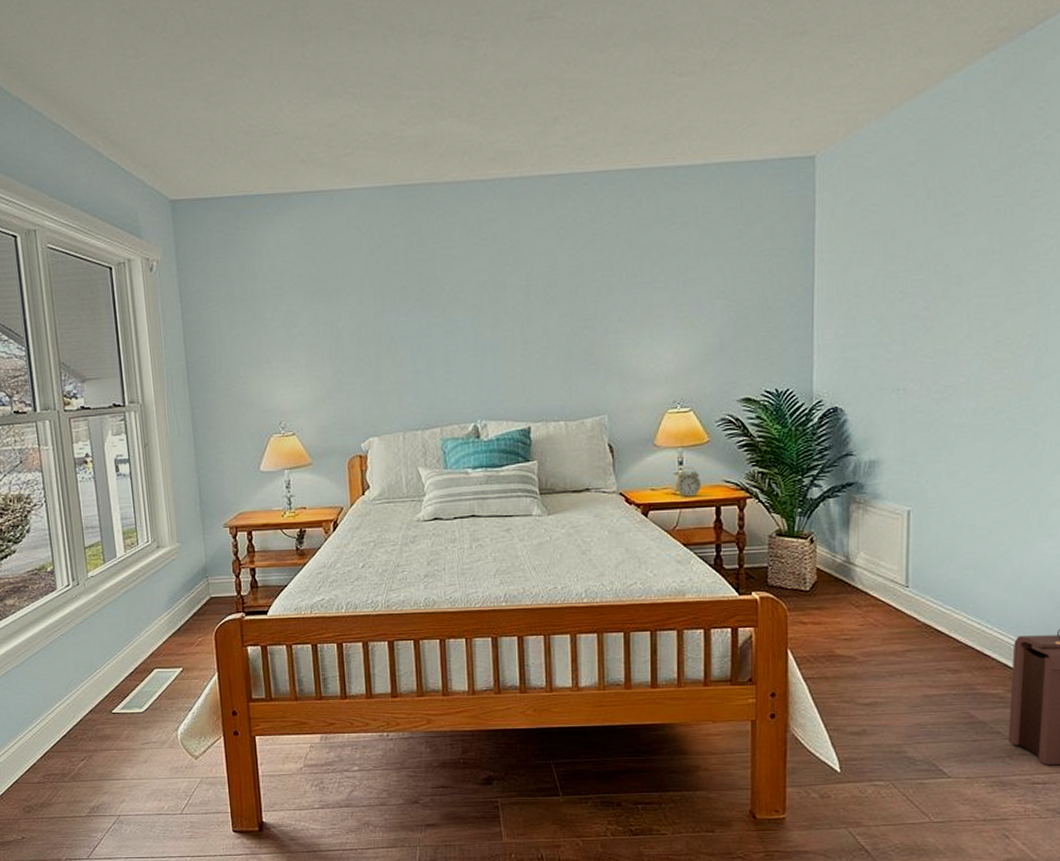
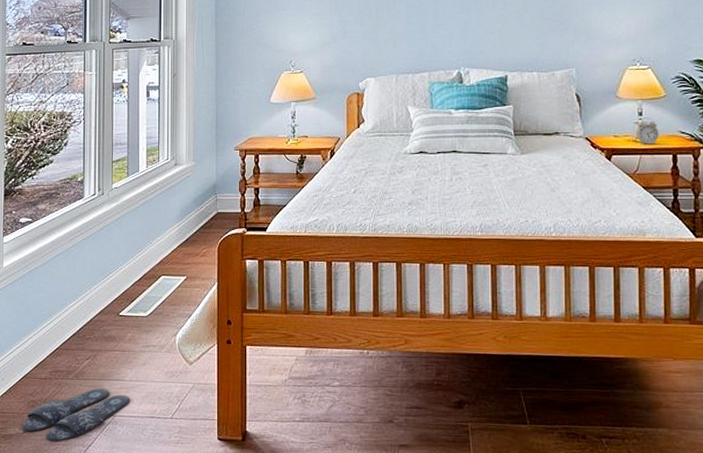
slippers: none [20,789,135,845] -> present [22,388,130,442]

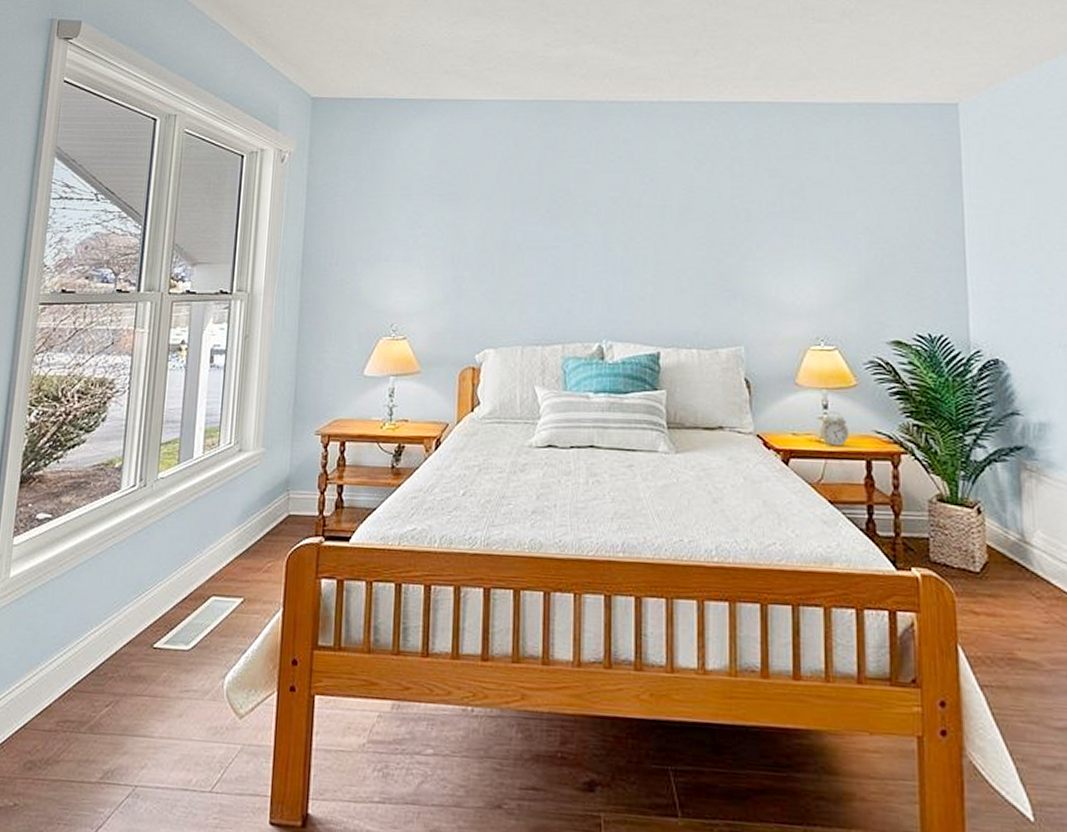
slippers: present [22,388,130,442] -> none [13,746,159,820]

